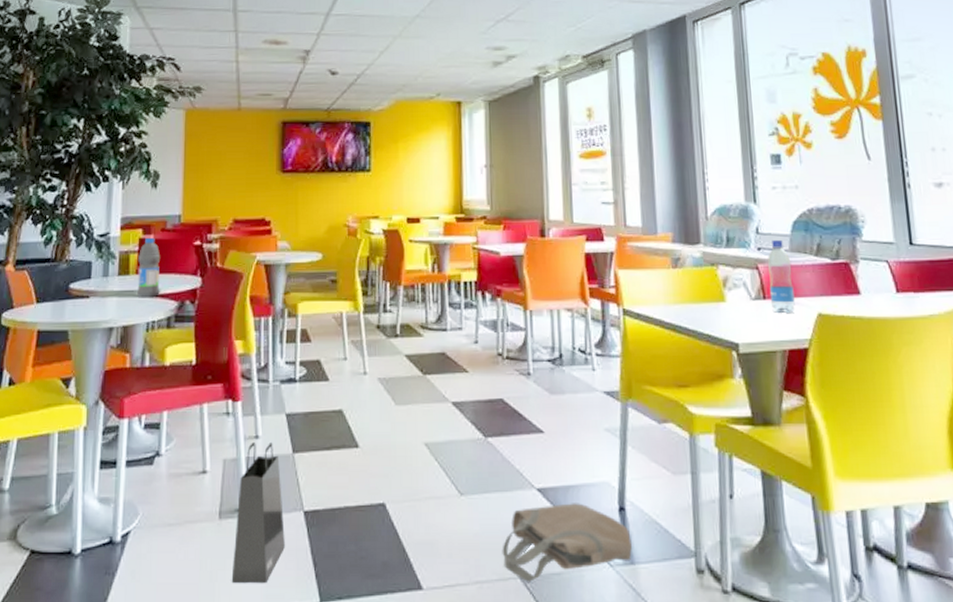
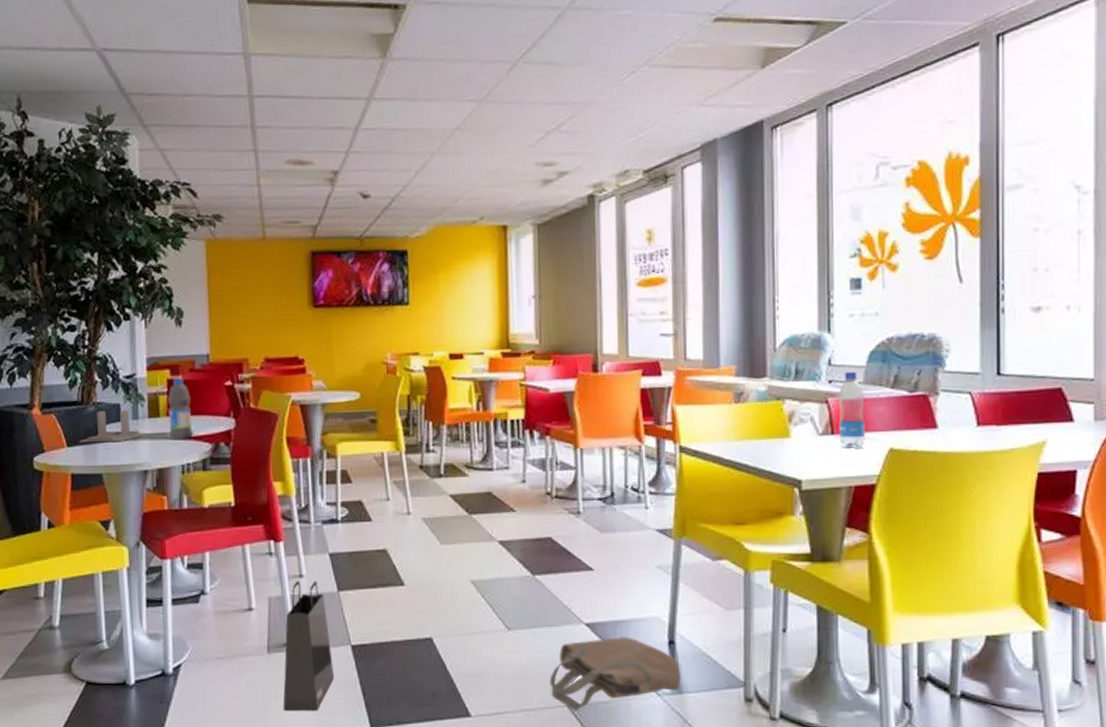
napkin holder: none [49,268,116,300] -> present [79,410,148,443]

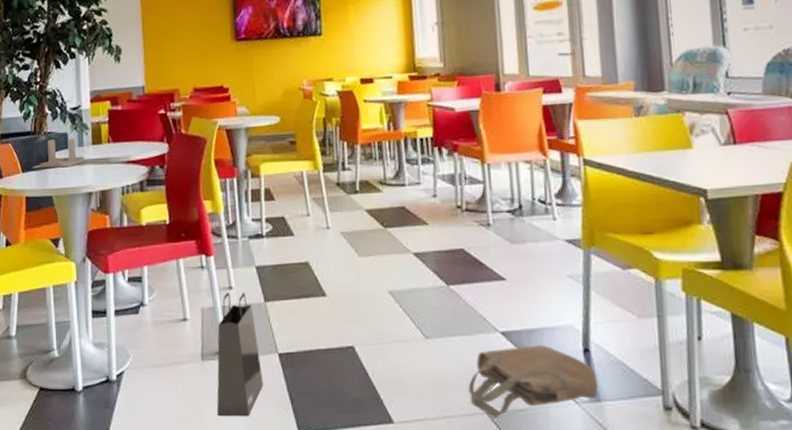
water bottle: present [168,378,193,441] -> none [109,108,131,165]
bottle: present [838,371,865,448] -> none [737,82,769,158]

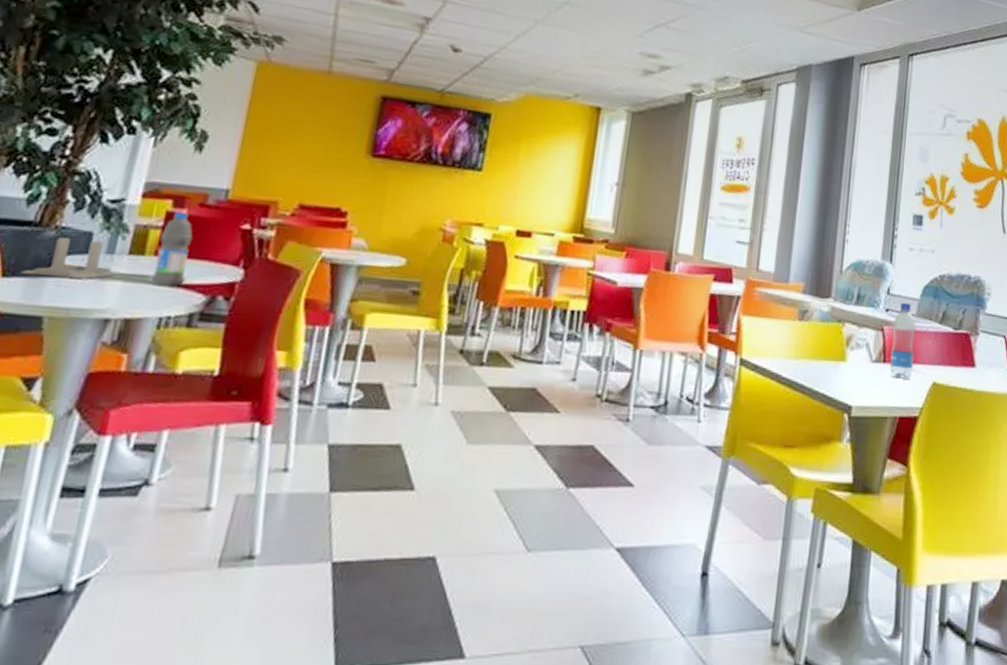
water bottle: none [109,108,131,165] -> present [152,211,193,287]
shopping bag: present [217,293,263,416] -> none [221,476,311,647]
tote bag: present [468,345,598,417] -> none [564,565,710,652]
bottle: none [737,82,769,158] -> present [889,302,916,379]

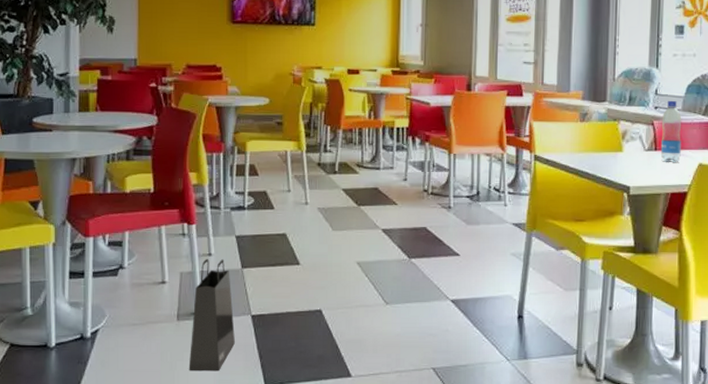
napkin holder: present [21,237,122,280] -> none [13,104,77,132]
water bottle: present [152,211,193,287] -> none [97,78,119,133]
shopping bag: none [221,476,311,647] -> present [188,259,235,370]

